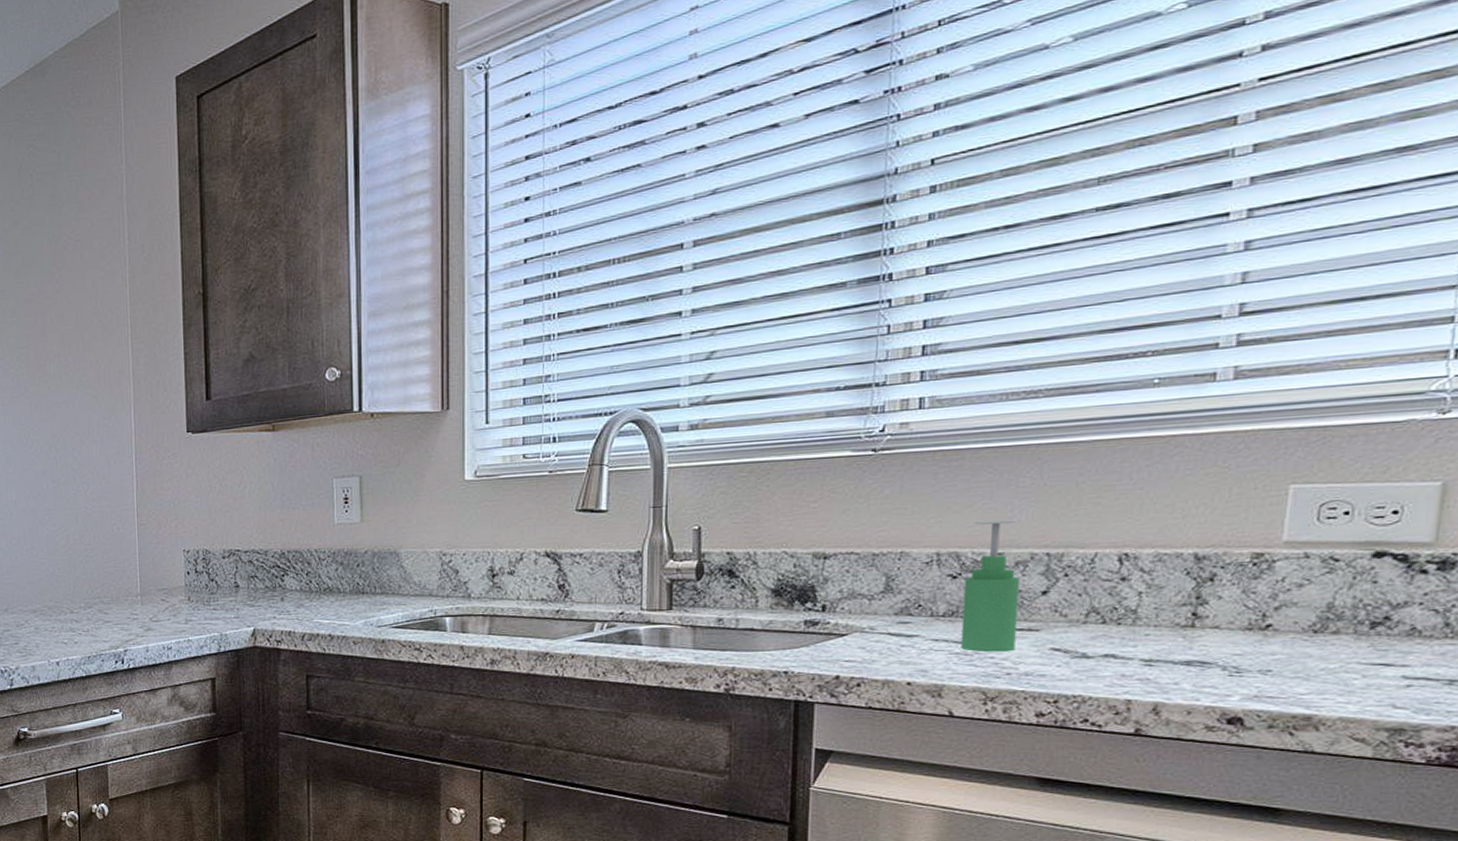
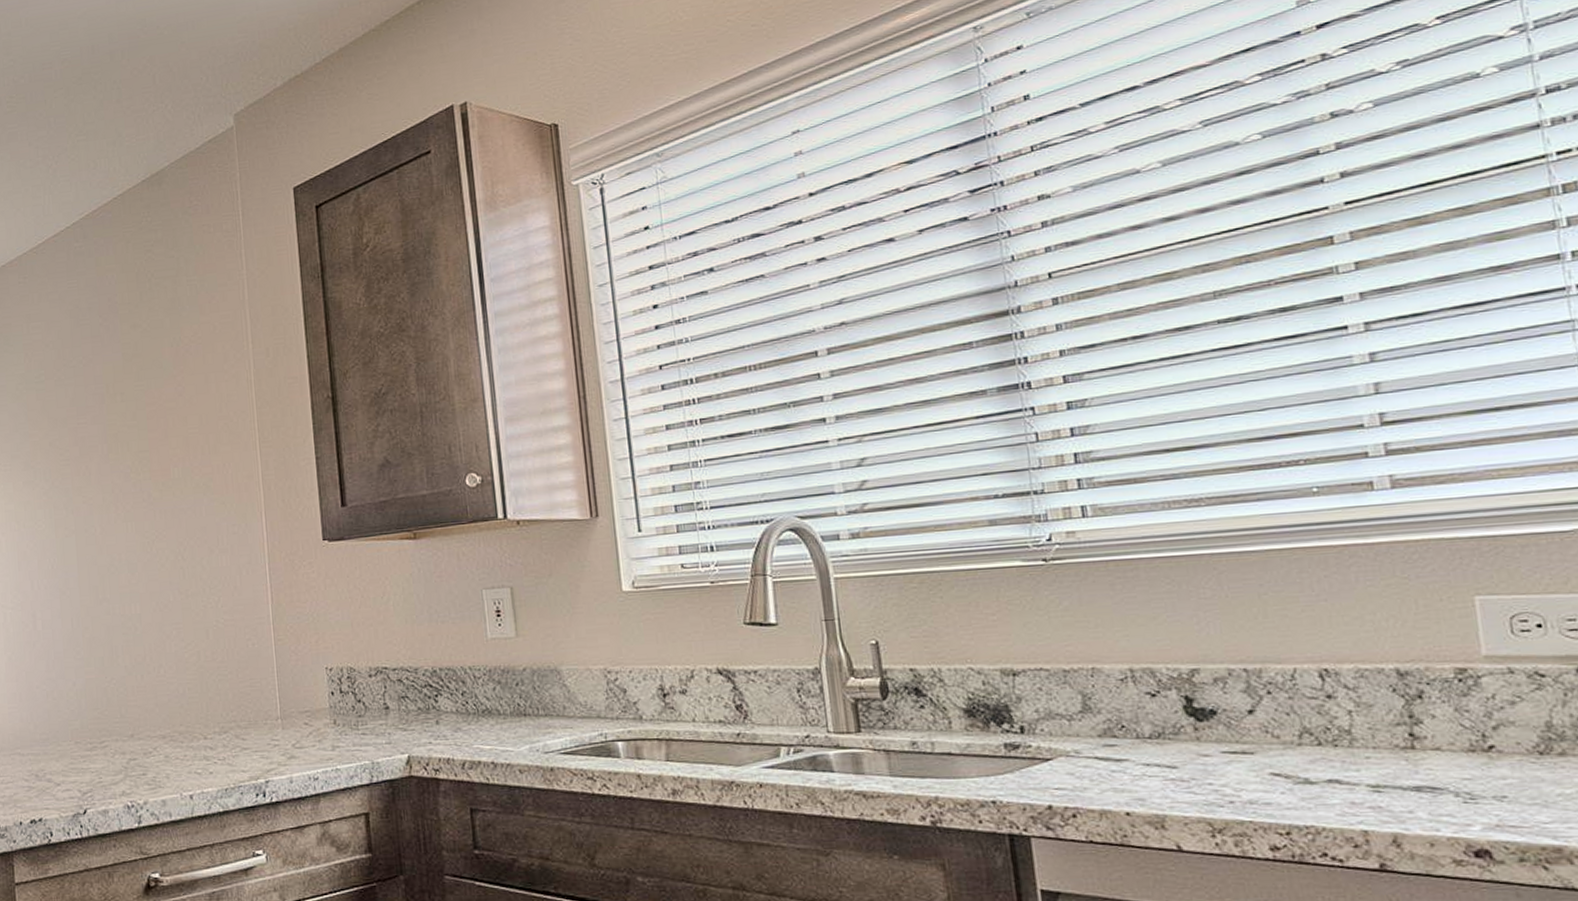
soap dispenser: present [960,520,1020,652] -> none [1162,633,1233,778]

